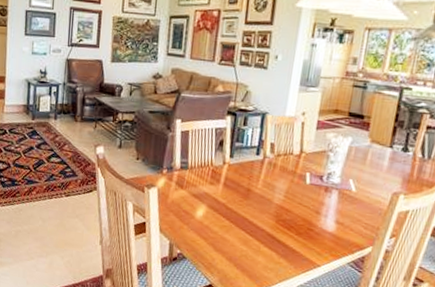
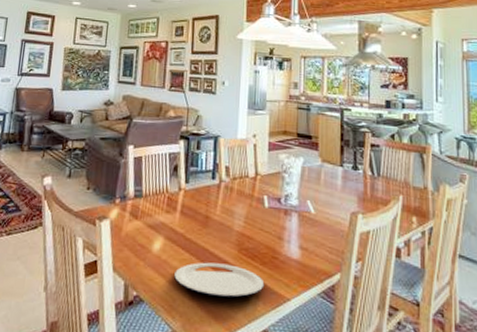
plate: none [214,229,298,261] -> present [174,262,265,298]

